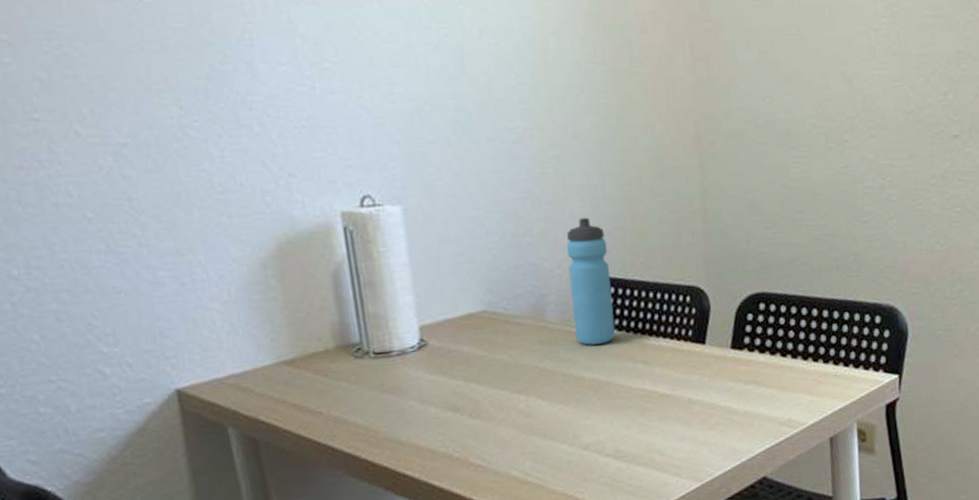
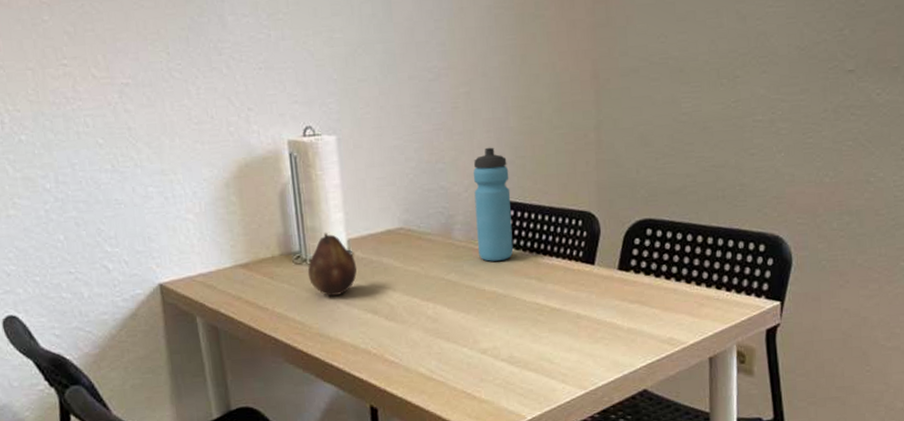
fruit: none [370,319,433,394] -> present [307,232,357,296]

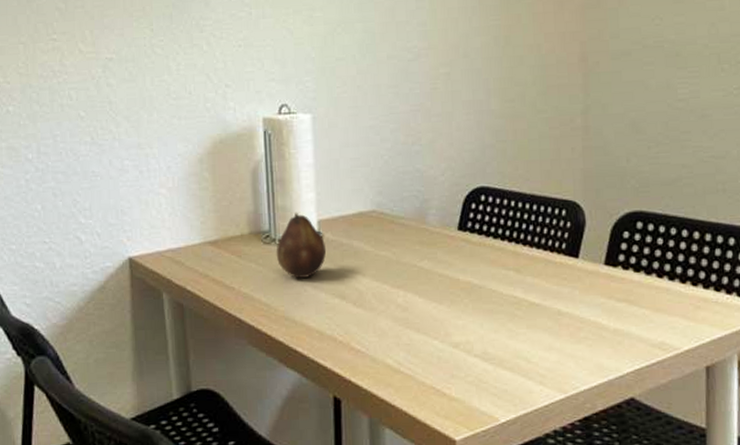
water bottle: present [473,147,514,262] -> none [450,130,491,250]

